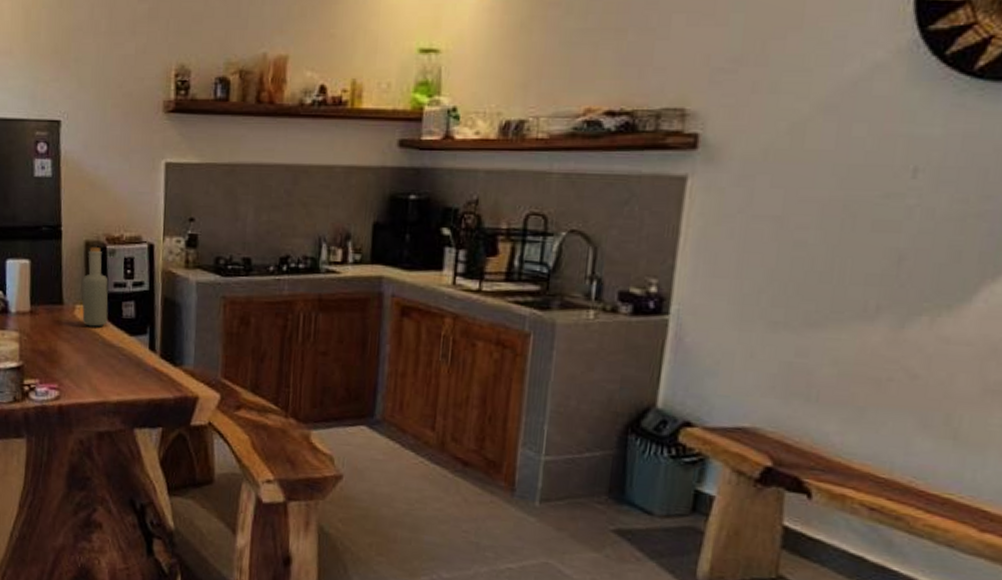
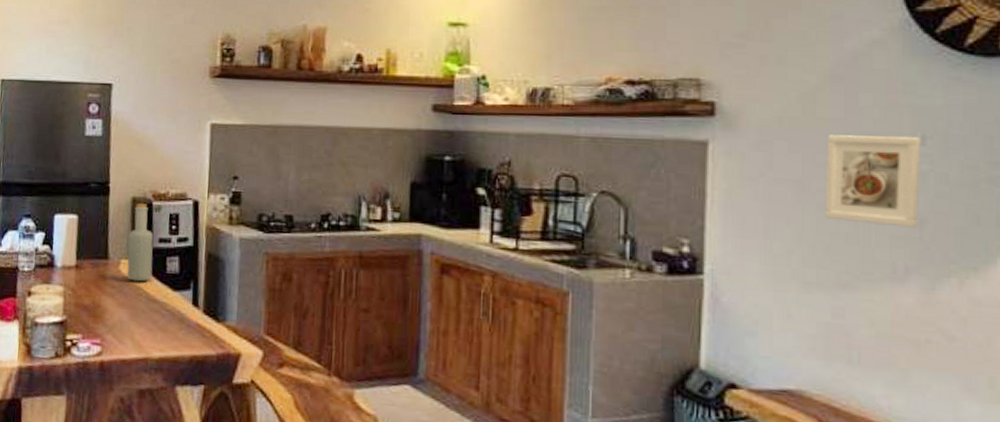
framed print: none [801,168,913,266] -> present [825,135,922,228]

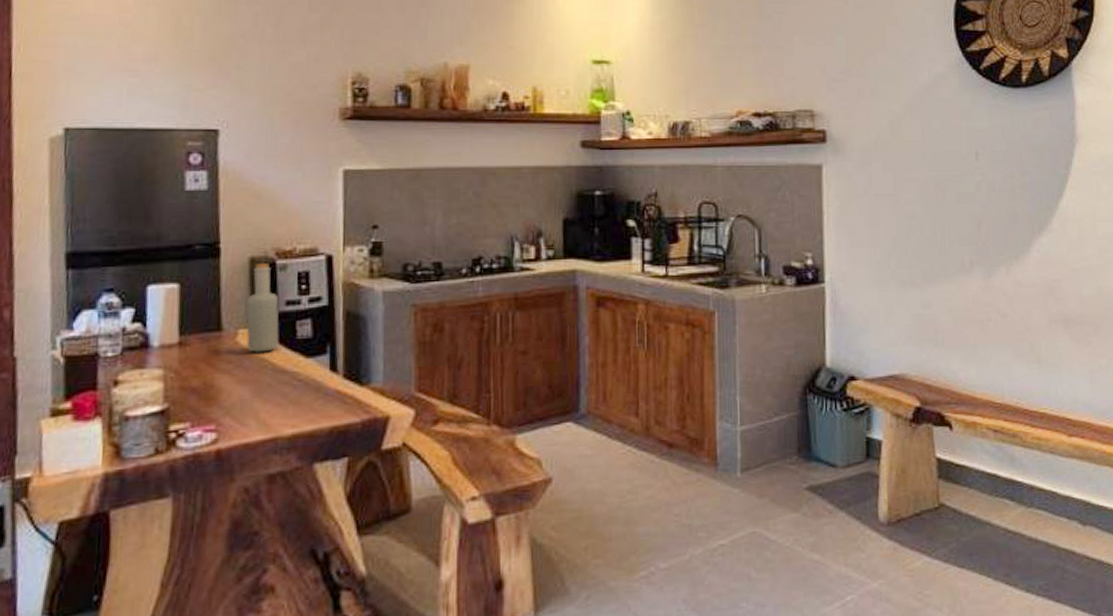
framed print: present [825,135,922,228] -> none [910,153,977,229]

